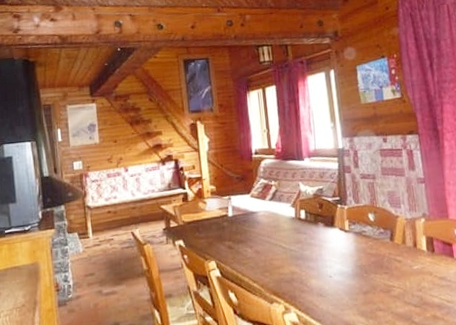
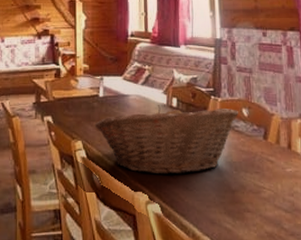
fruit basket: none [226,214,365,285] -> present [94,105,238,175]

